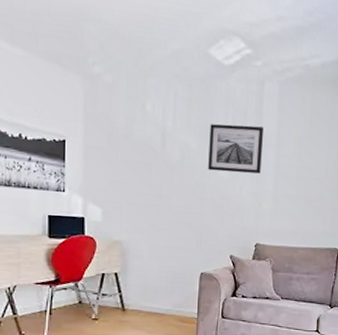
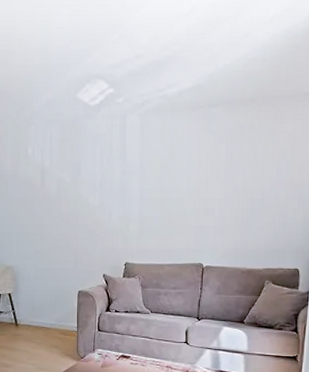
wall art: present [208,124,263,174] -> none [81,157,127,200]

